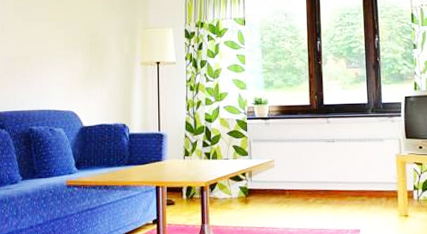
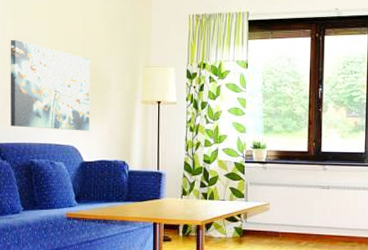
wall art: none [9,8,89,96] -> present [10,39,90,131]

